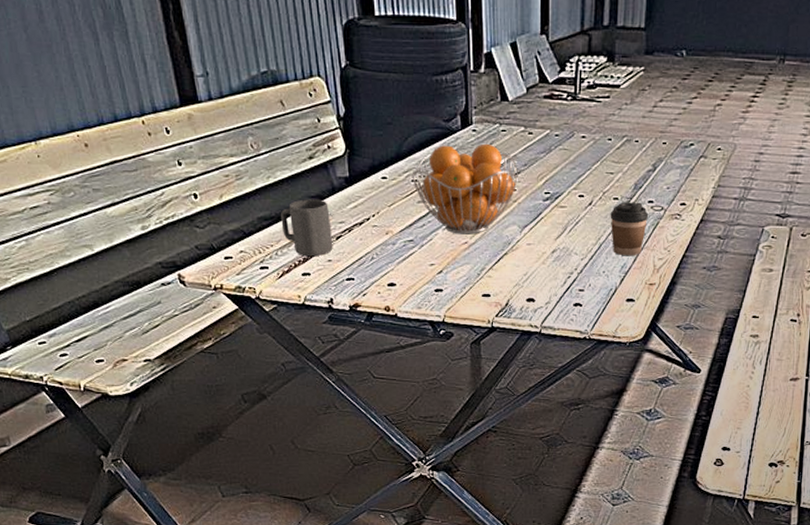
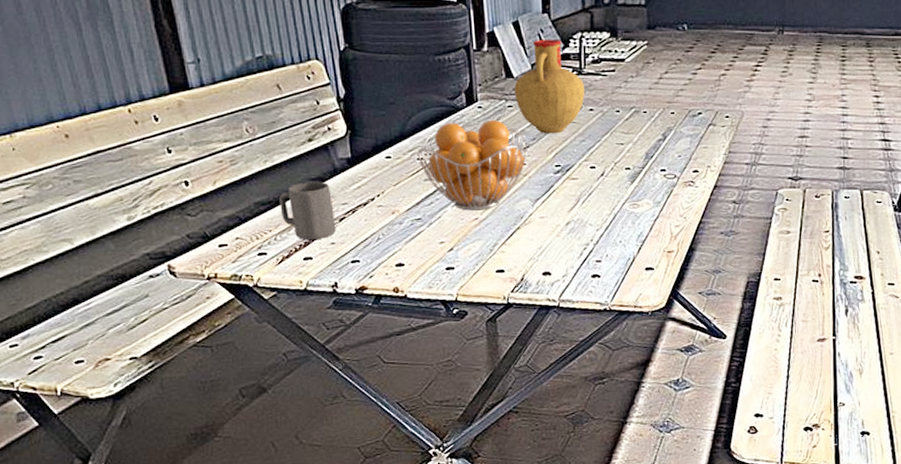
vase: none [508,61,578,160] -> present [514,39,585,134]
coffee cup: present [610,202,649,256] -> none [623,171,662,225]

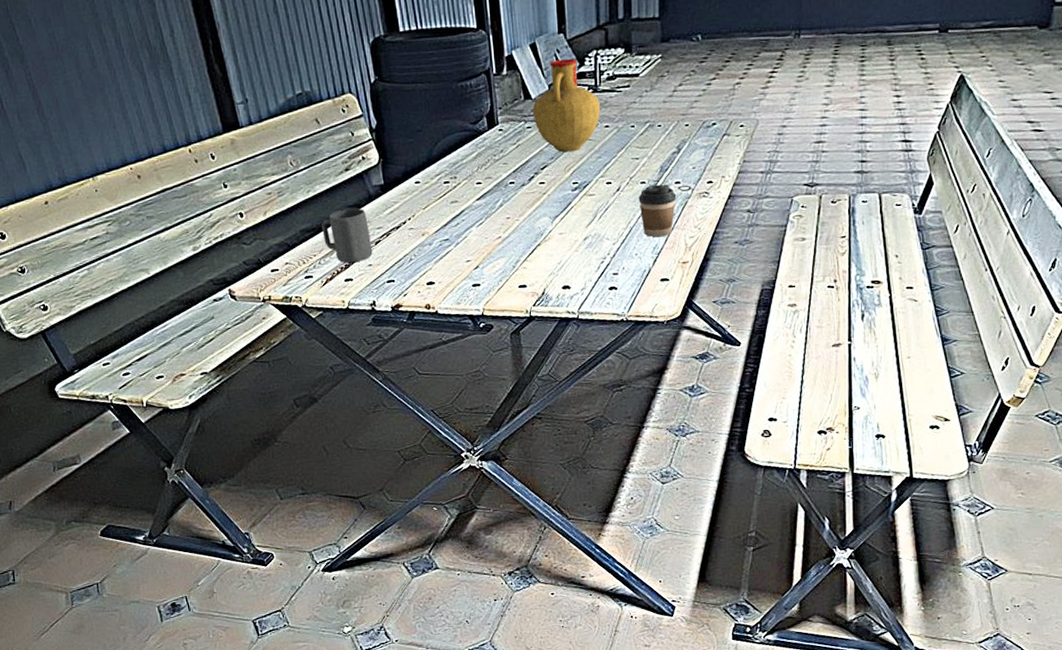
fruit basket: present [417,119,528,211] -> none [443,141,547,230]
coffee cup: none [623,171,662,225] -> present [638,184,677,238]

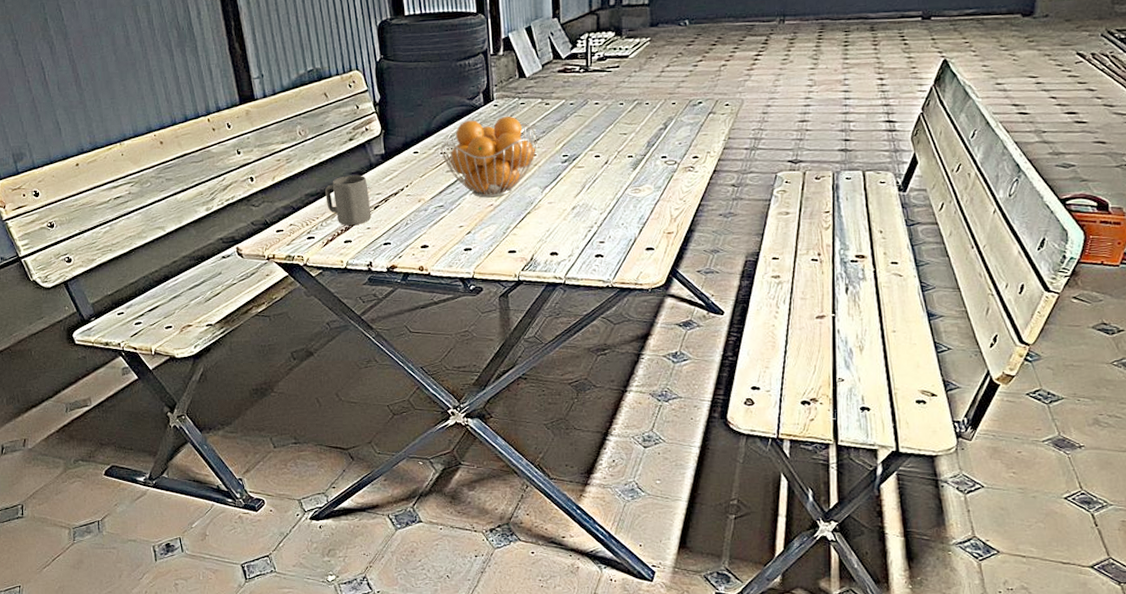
fruit basket: none [443,141,547,230] -> present [440,116,539,198]
vase: present [532,58,600,153] -> none [526,41,591,127]
coffee cup: present [638,184,677,238] -> none [625,158,663,209]

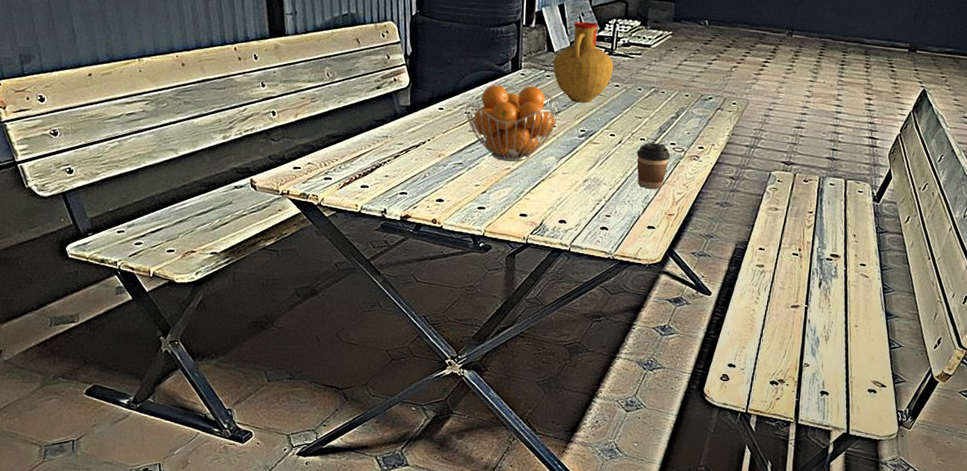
mug: present [325,175,372,226] -> none [347,122,391,172]
vase: none [526,41,591,127] -> present [553,22,613,103]
coffee cup: none [625,158,663,209] -> present [636,142,671,190]

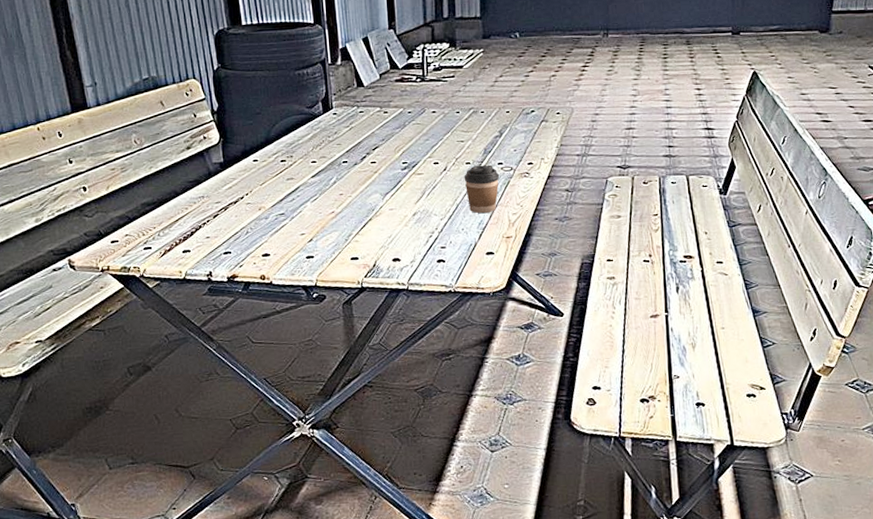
fruit basket: present [465,85,559,162] -> none [280,124,378,205]
vase: present [553,22,613,103] -> none [364,51,428,135]

